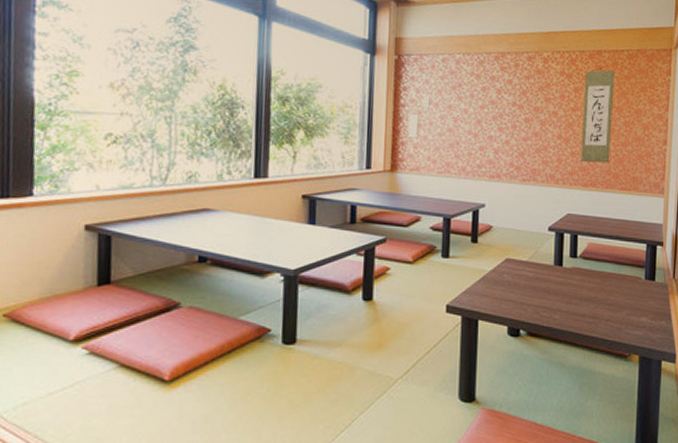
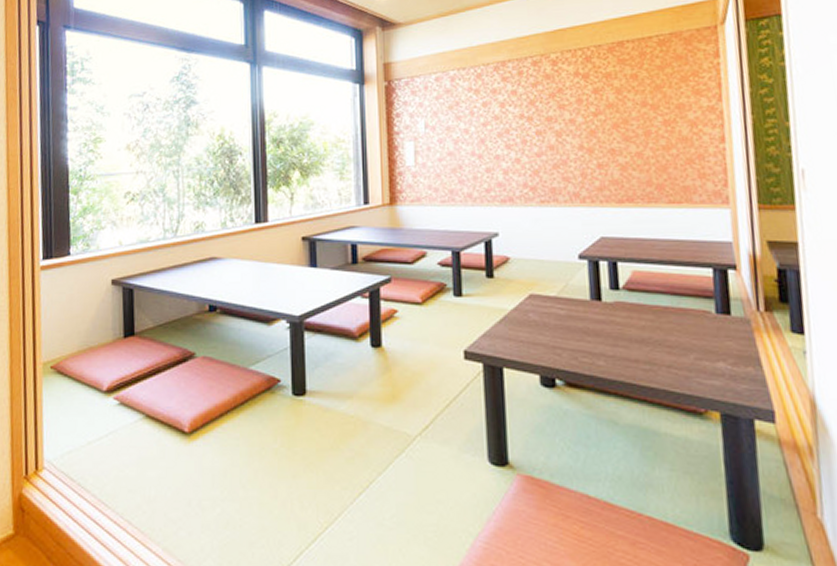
wall scroll: present [579,68,614,163] -> none [605,61,650,174]

